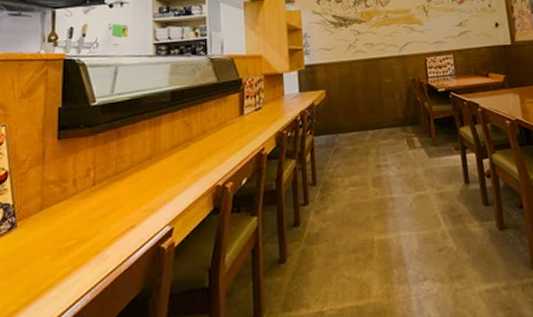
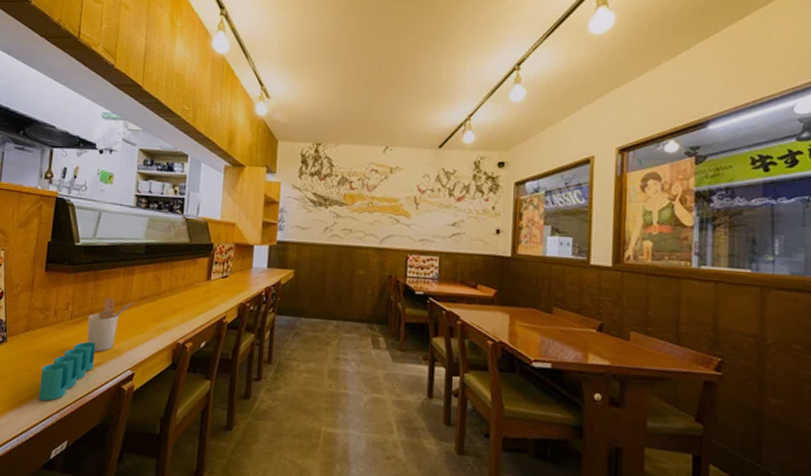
pen holder: none [62,204,126,285] -> present [38,341,96,401]
utensil holder: none [114,152,165,215] -> present [87,297,135,352]

